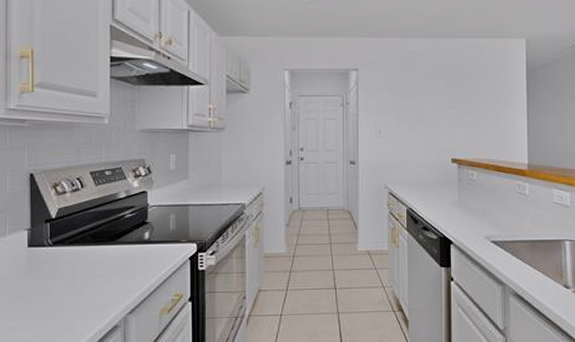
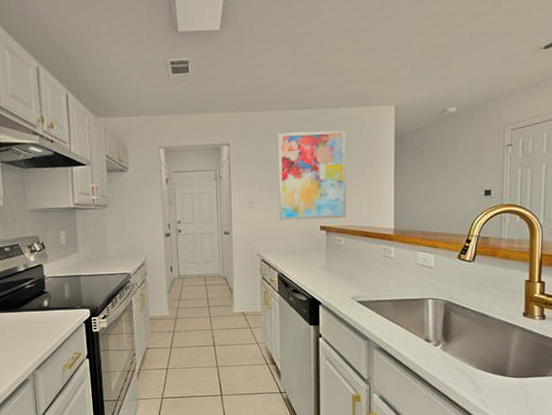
wall art: none [408,60,479,151] -> present [278,130,346,221]

